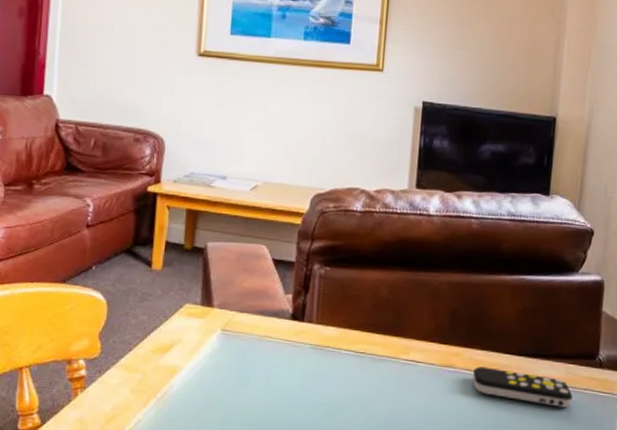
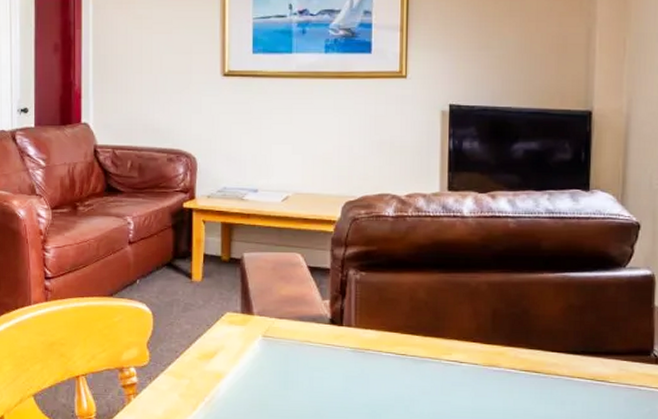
remote control: present [473,366,573,408] -> none [519,365,628,405]

